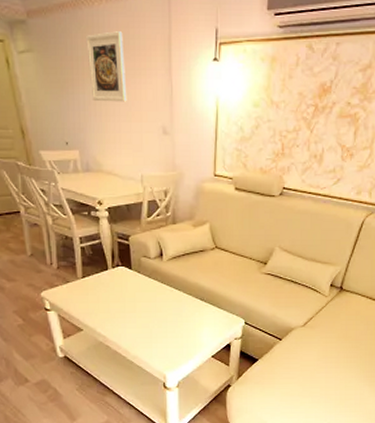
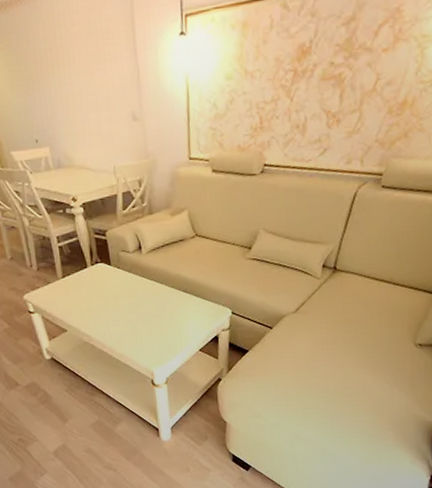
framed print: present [86,31,127,102] -> none [47,16,94,94]

